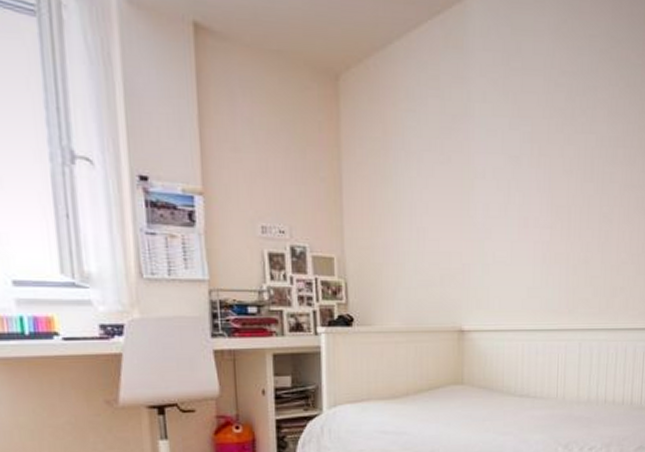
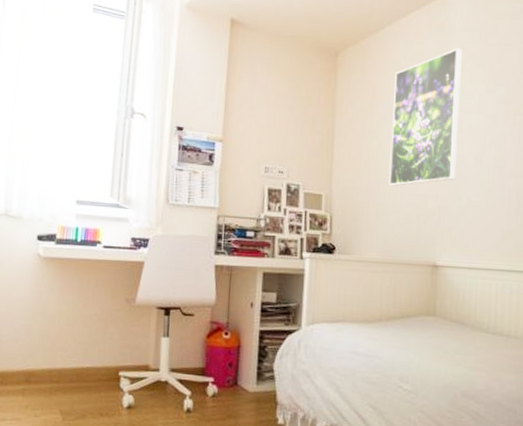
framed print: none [408,72,482,243] -> present [389,48,462,186]

